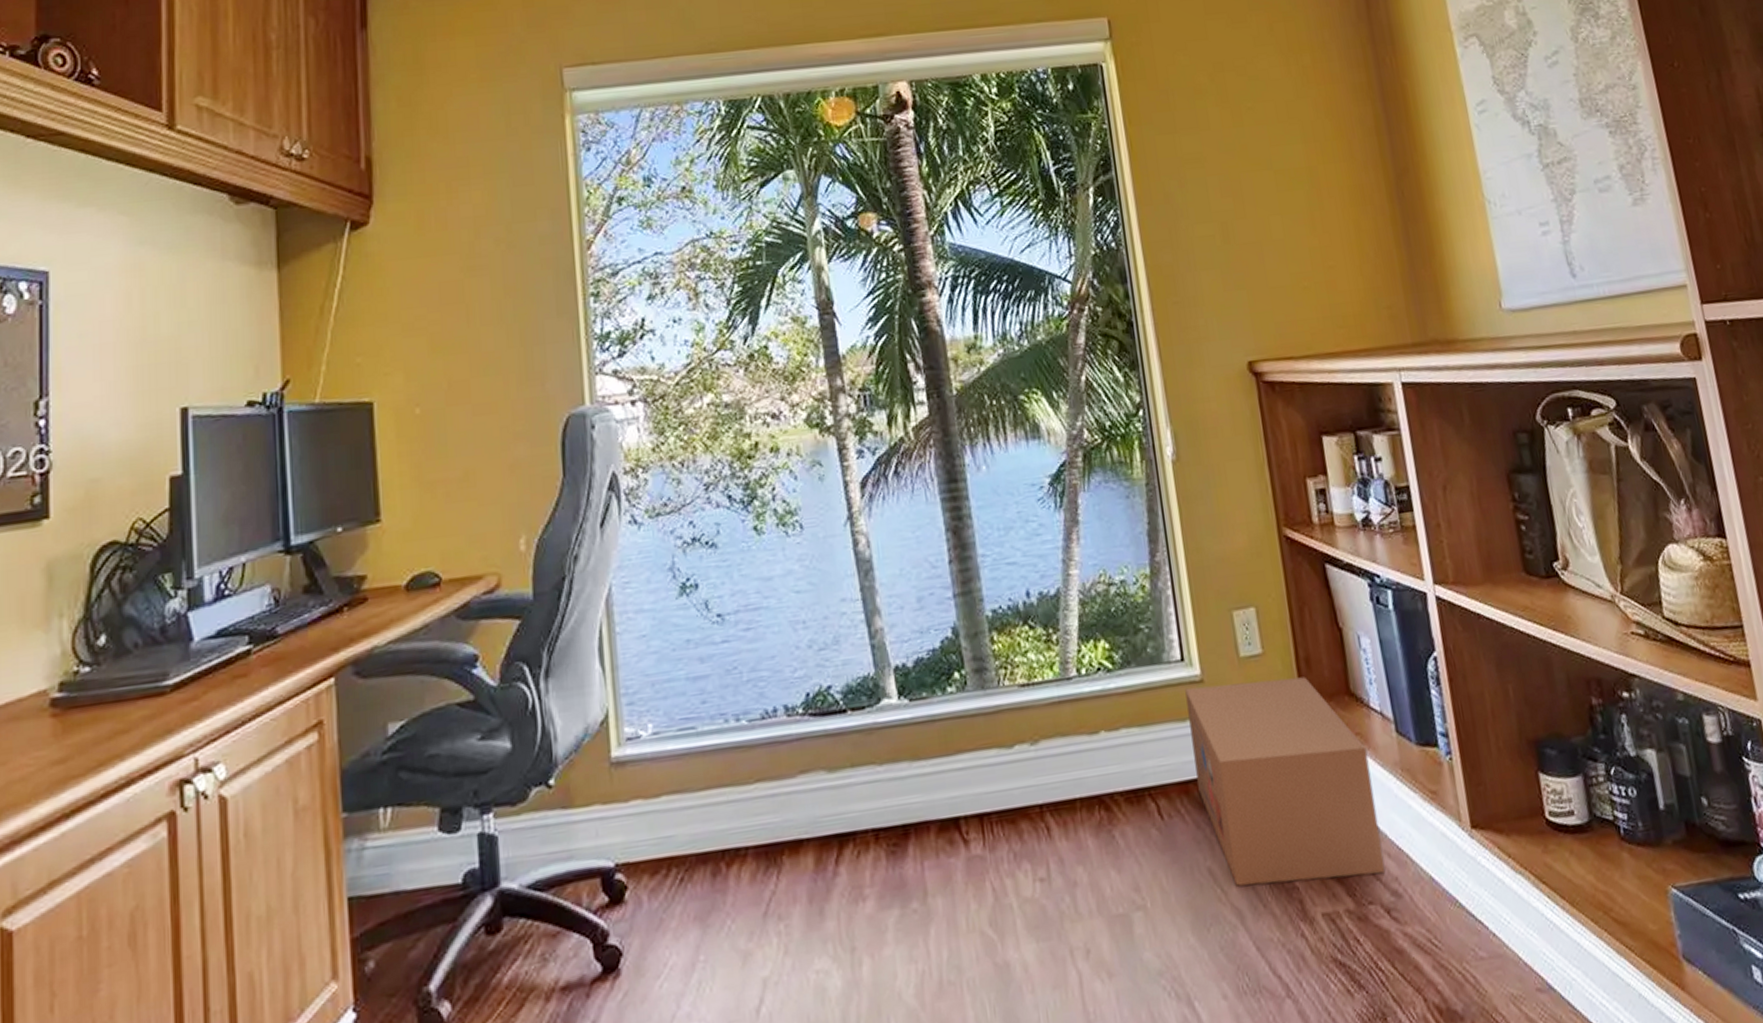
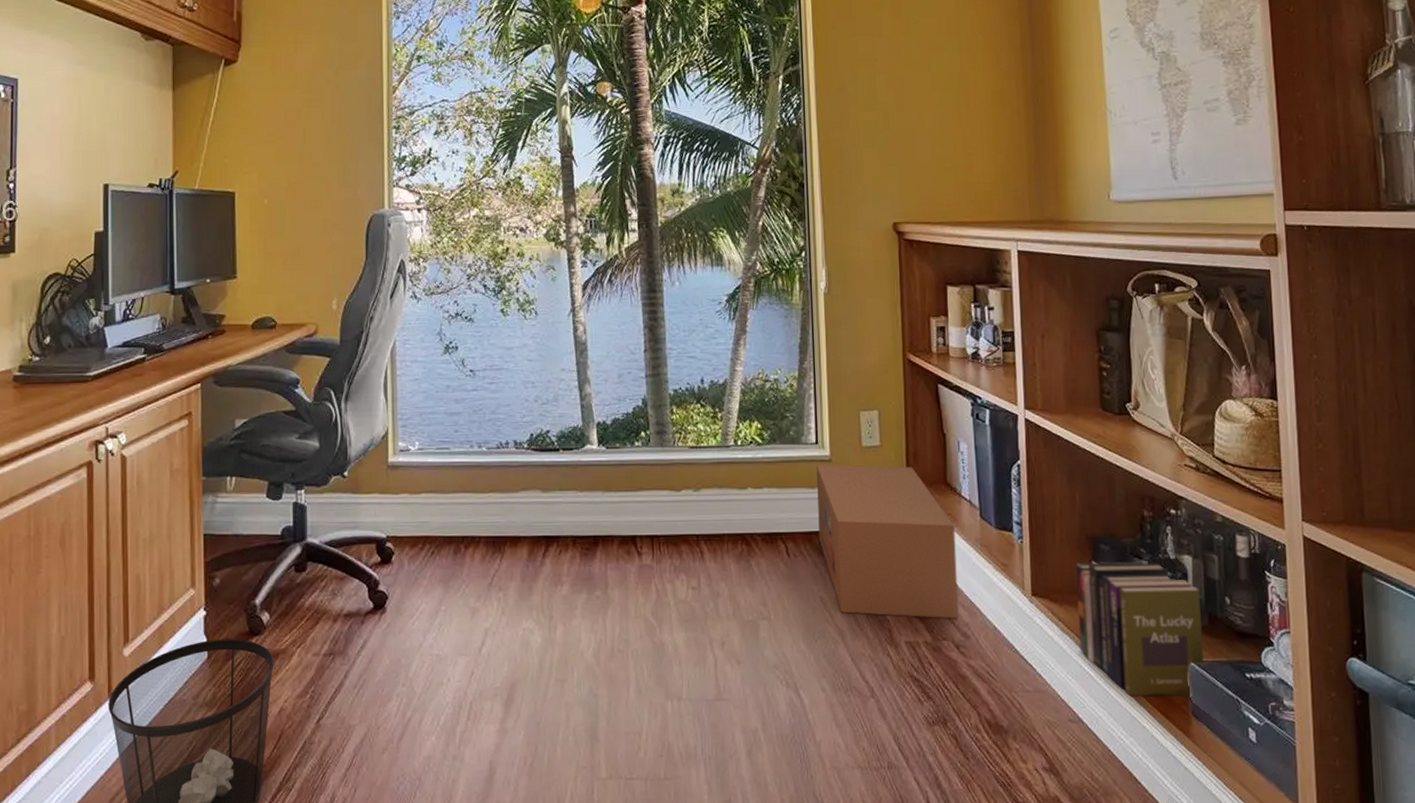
books: none [1519,764,1688,946] -> present [1075,562,1204,697]

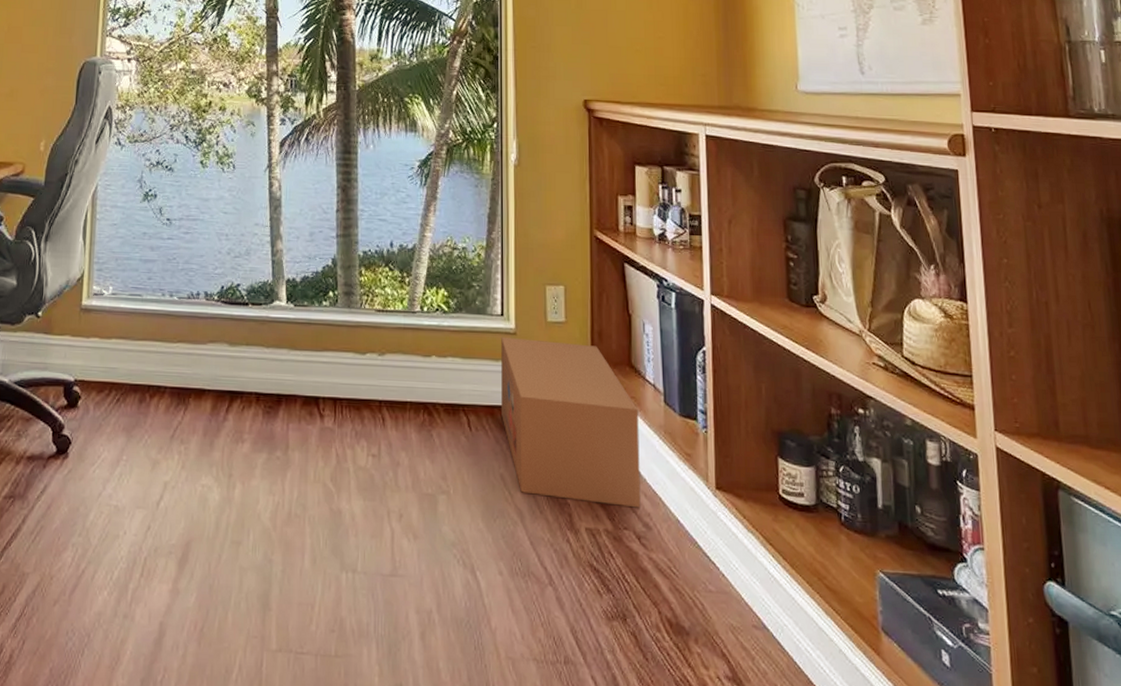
books: present [1075,562,1204,697] -> none [761,459,894,610]

